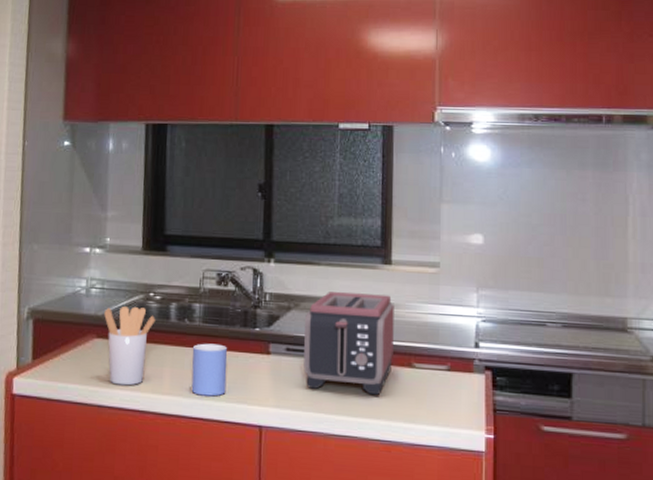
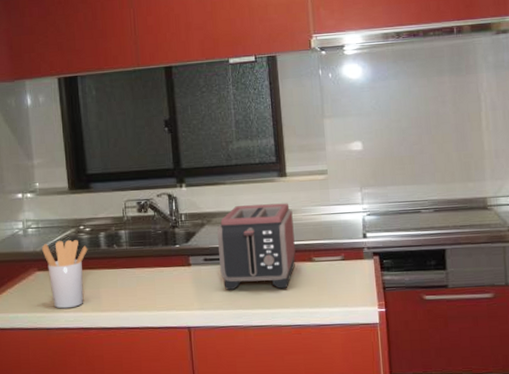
mug: present [191,343,228,397] -> none [123,263,156,308]

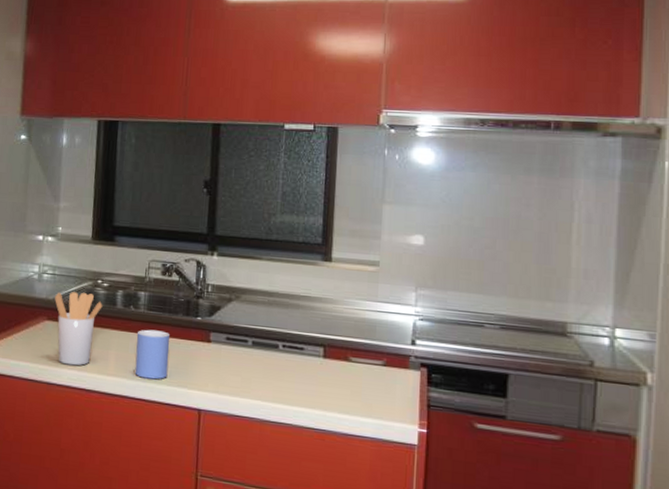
mug: none [123,263,156,308] -> present [135,329,170,380]
toaster: present [217,203,295,290] -> none [242,285,333,386]

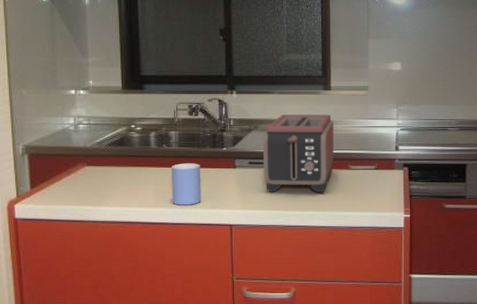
utensil holder: present [55,292,103,366] -> none [92,138,138,203]
toaster: none [242,285,333,386] -> present [262,114,334,192]

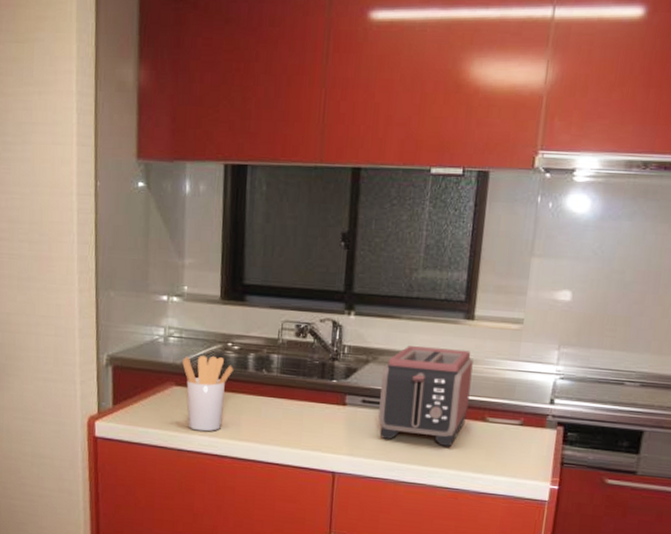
utensil holder: none [92,138,138,203] -> present [182,356,234,432]
mug: present [171,163,201,205] -> none [268,393,304,444]

